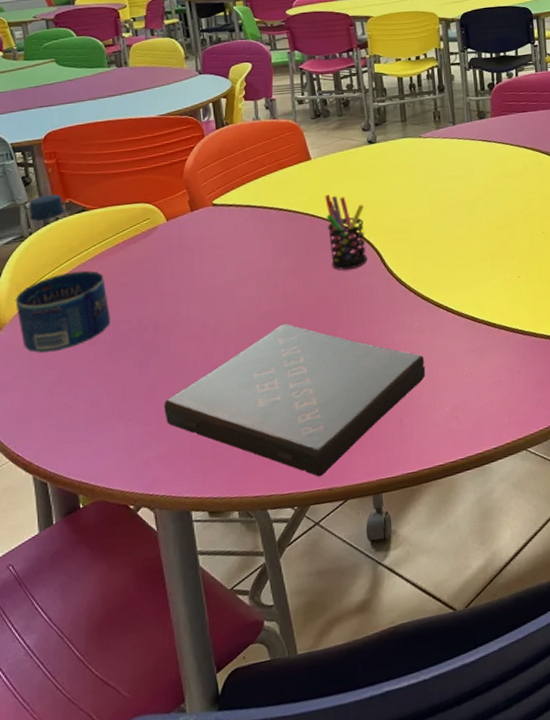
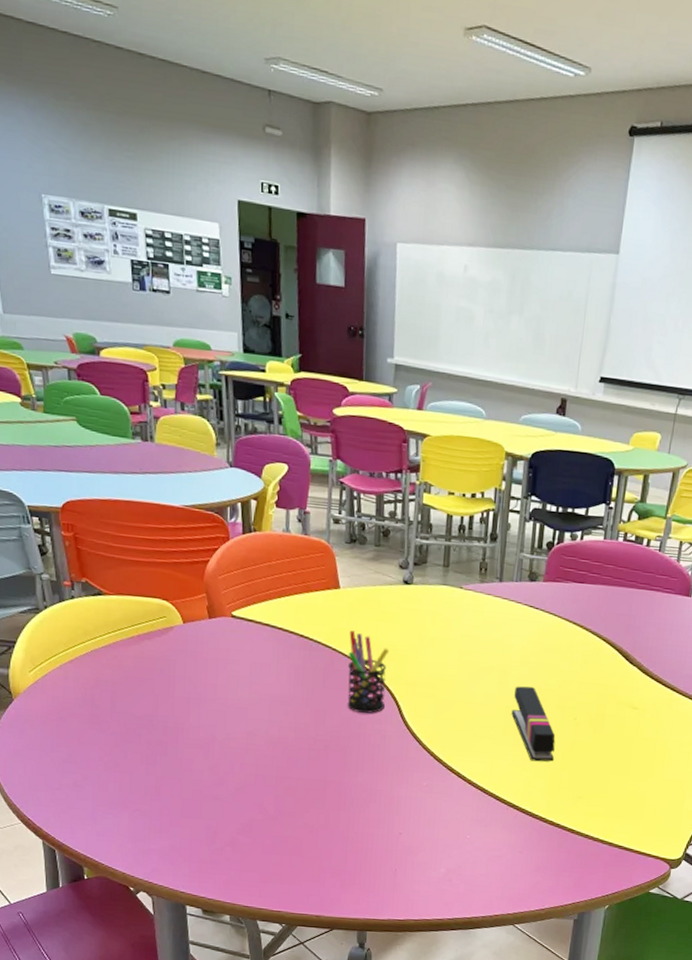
water bottle: present [15,194,111,354] -> none [29,569,121,732]
book: present [164,323,426,477] -> none [168,753,428,903]
stapler: none [484,211,533,281] -> present [511,686,556,762]

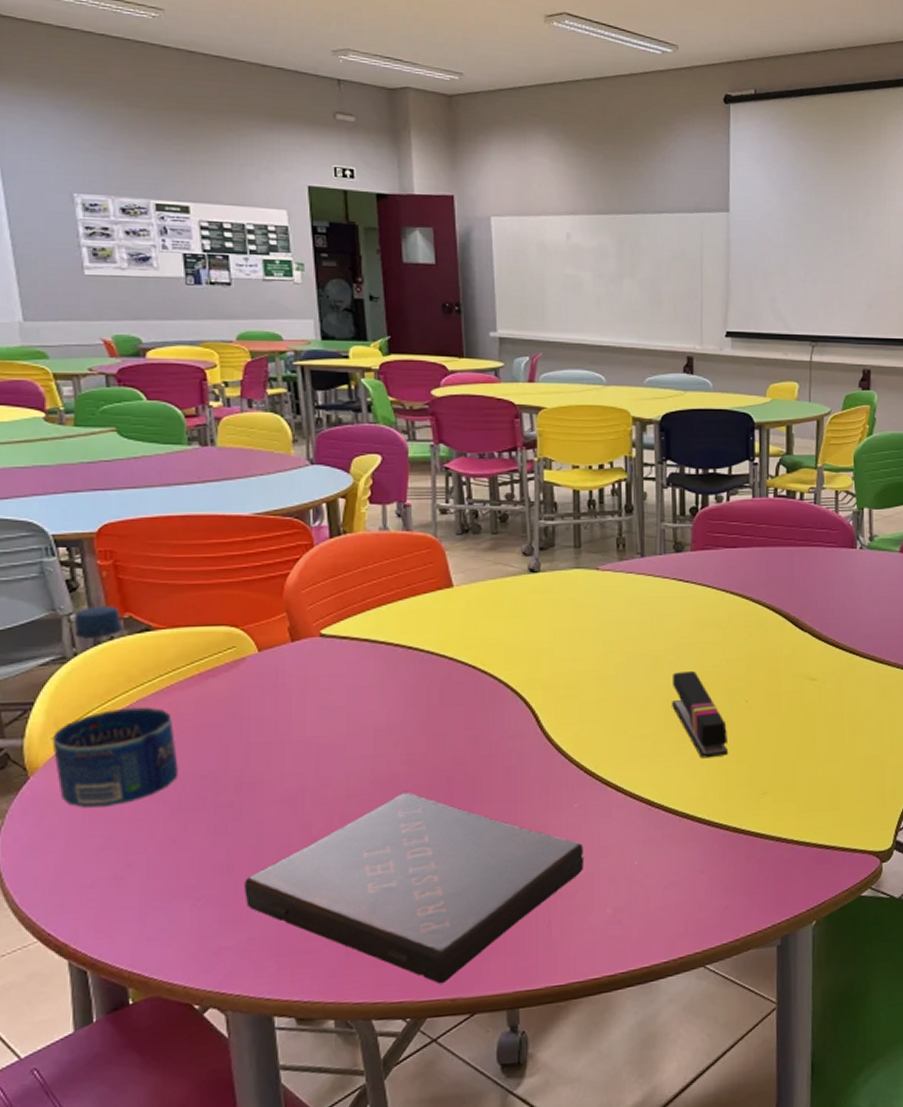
water bottle: none [29,569,121,732] -> present [52,605,178,809]
book: none [168,753,428,903] -> present [244,792,585,985]
pen holder: present [347,630,390,714] -> none [468,633,519,730]

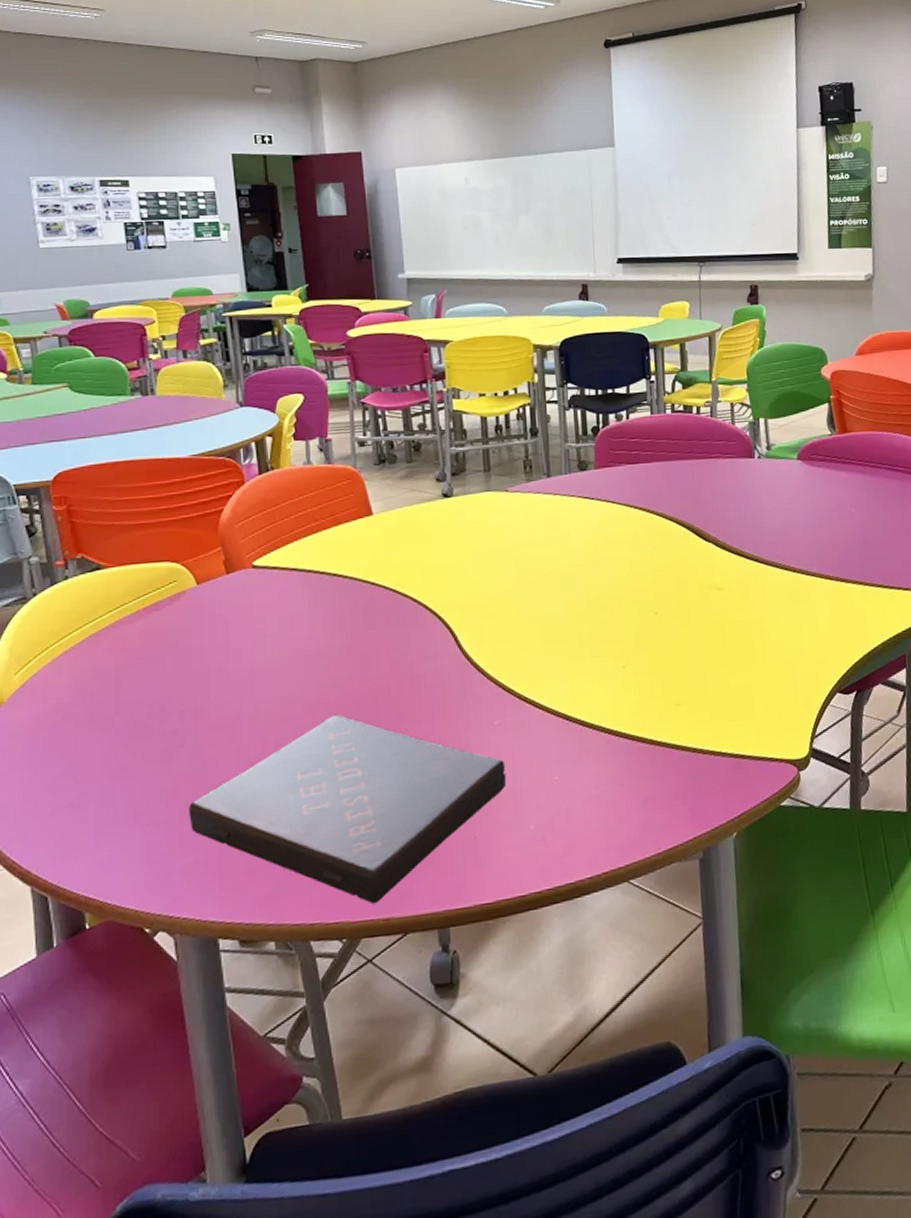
water bottle: present [52,605,178,809] -> none [15,547,127,740]
stapler: present [672,670,729,759] -> none [583,585,641,672]

